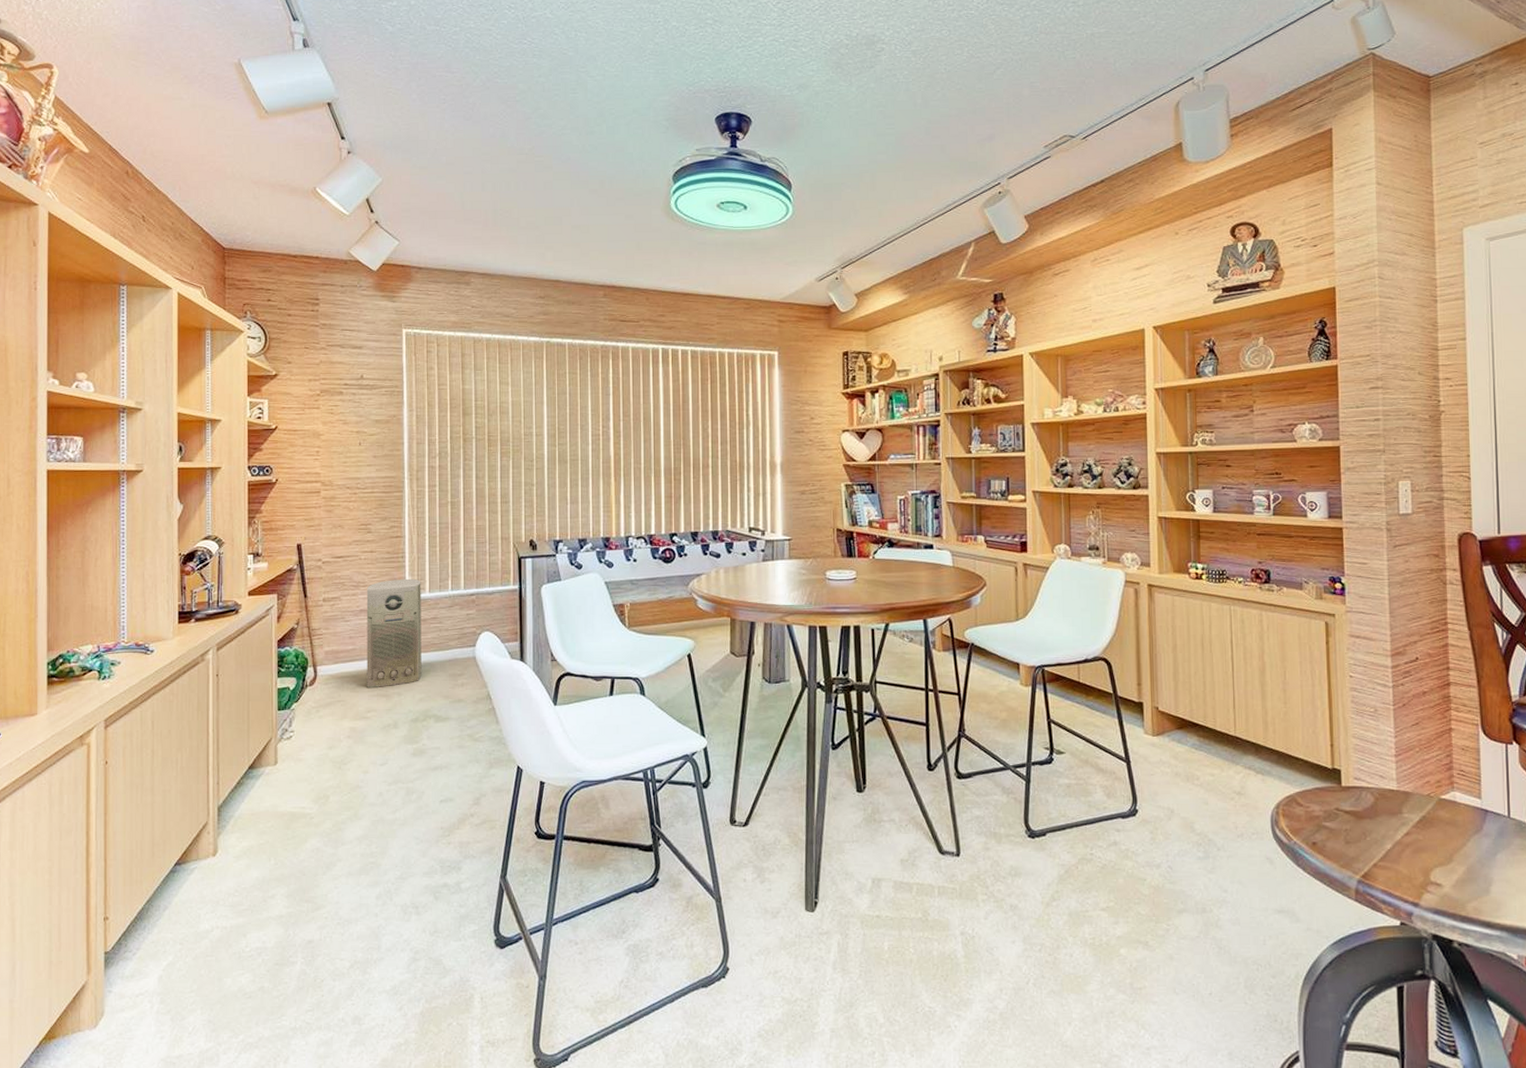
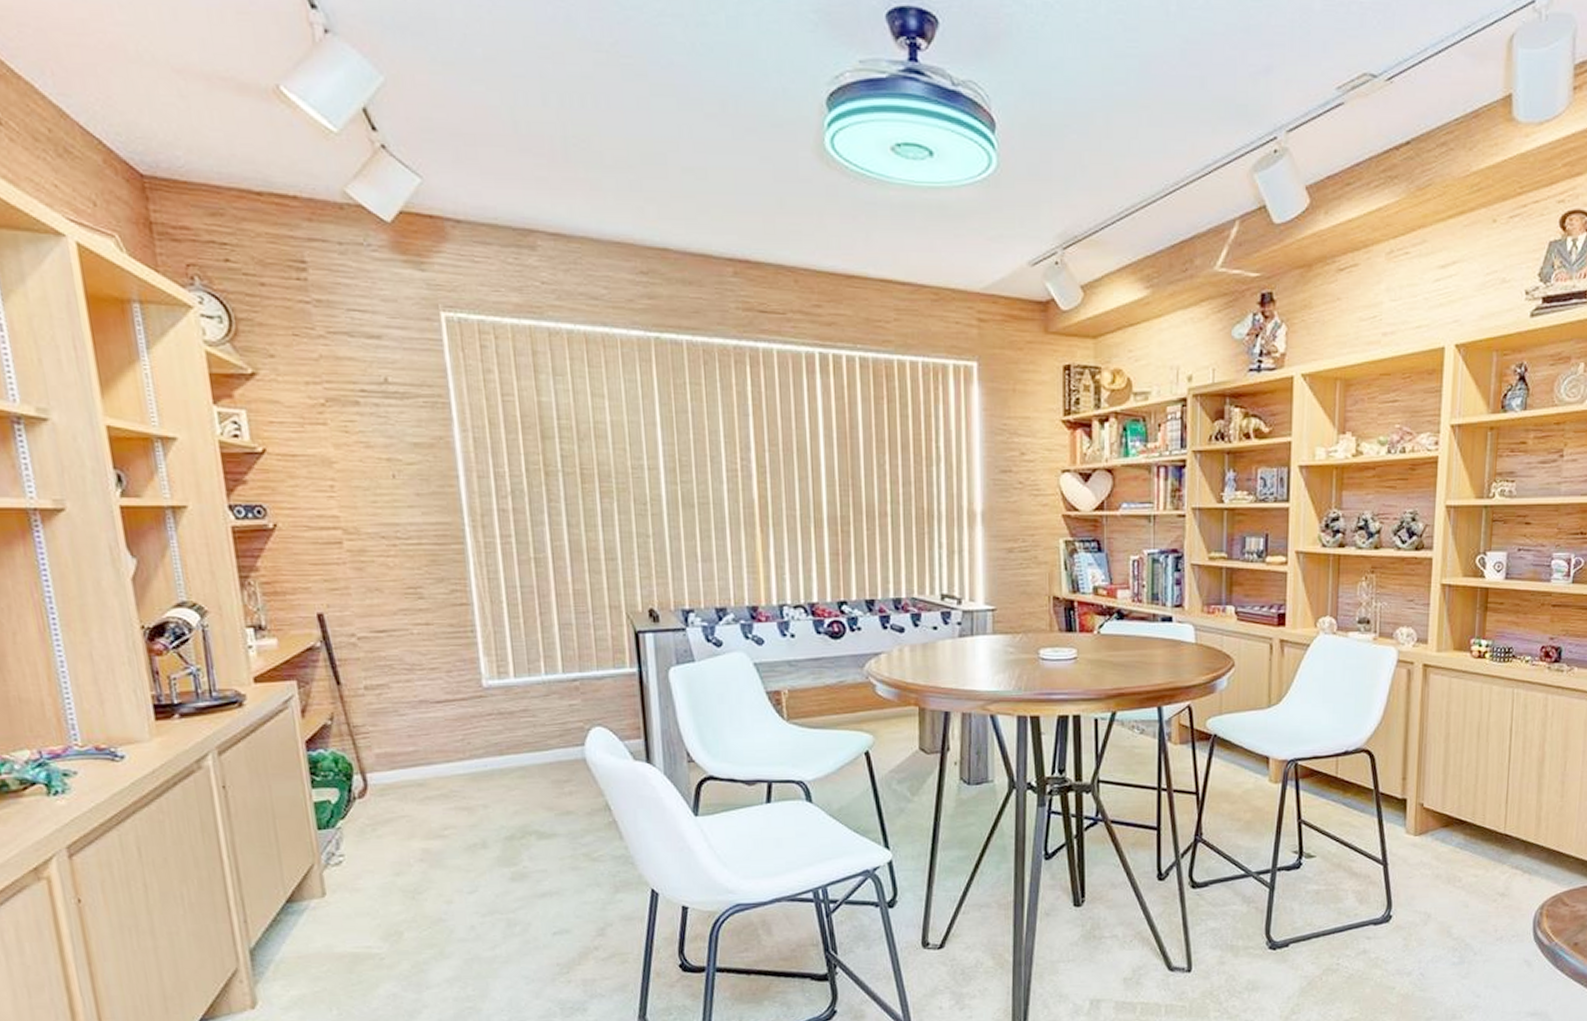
air purifier: present [366,578,422,688] -> none [425,659,514,799]

